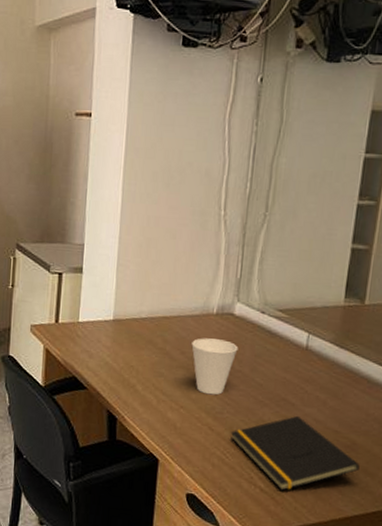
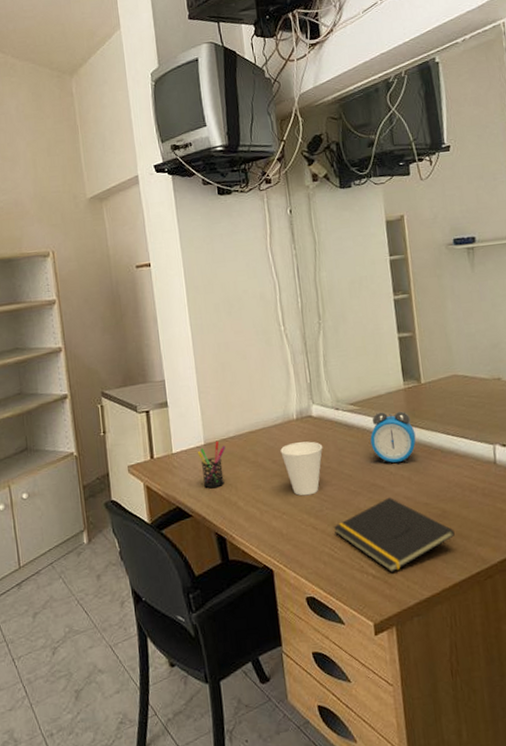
pen holder: none [104,318,135,367] -> present [197,440,226,489]
alarm clock: none [291,325,344,384] -> present [370,411,416,463]

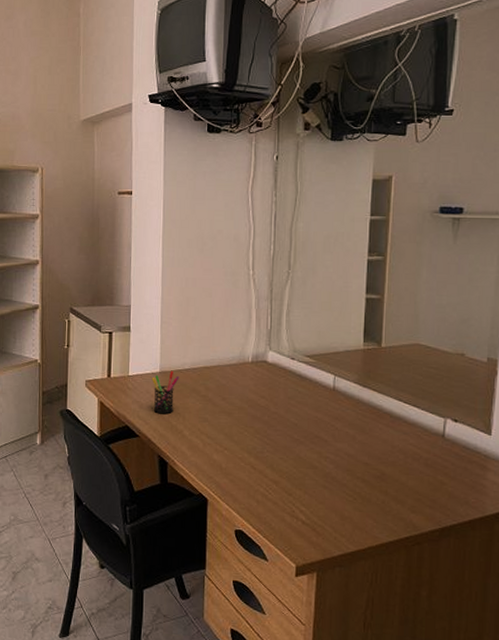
cup: present [280,441,323,496] -> none [231,384,273,436]
notepad: present [333,496,455,573] -> none [271,450,390,522]
alarm clock: present [370,411,416,463] -> none [321,369,367,421]

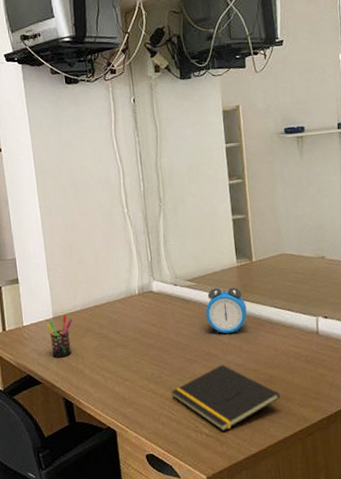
notepad: none [271,450,390,522] -> present [171,364,280,432]
alarm clock: none [321,369,367,421] -> present [205,287,247,334]

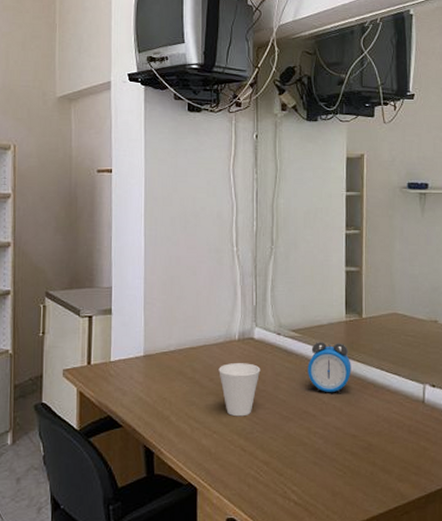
pen holder: present [46,314,73,358] -> none [135,353,164,401]
cup: none [123,314,163,364] -> present [218,363,261,417]
notepad: present [171,364,280,432] -> none [261,425,378,500]

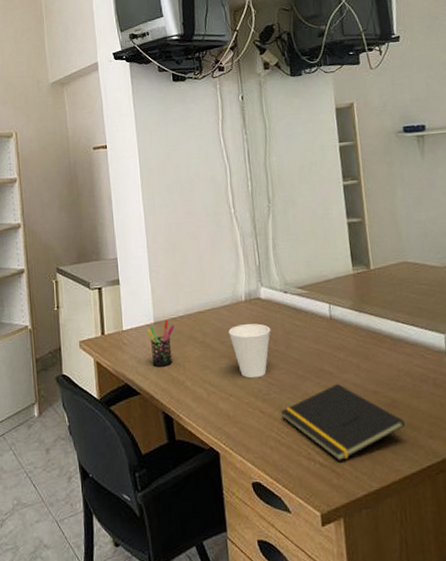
pen holder: none [135,353,164,401] -> present [146,319,175,367]
notepad: none [261,425,378,500] -> present [280,383,405,461]
alarm clock: present [308,342,351,393] -> none [318,296,365,349]

